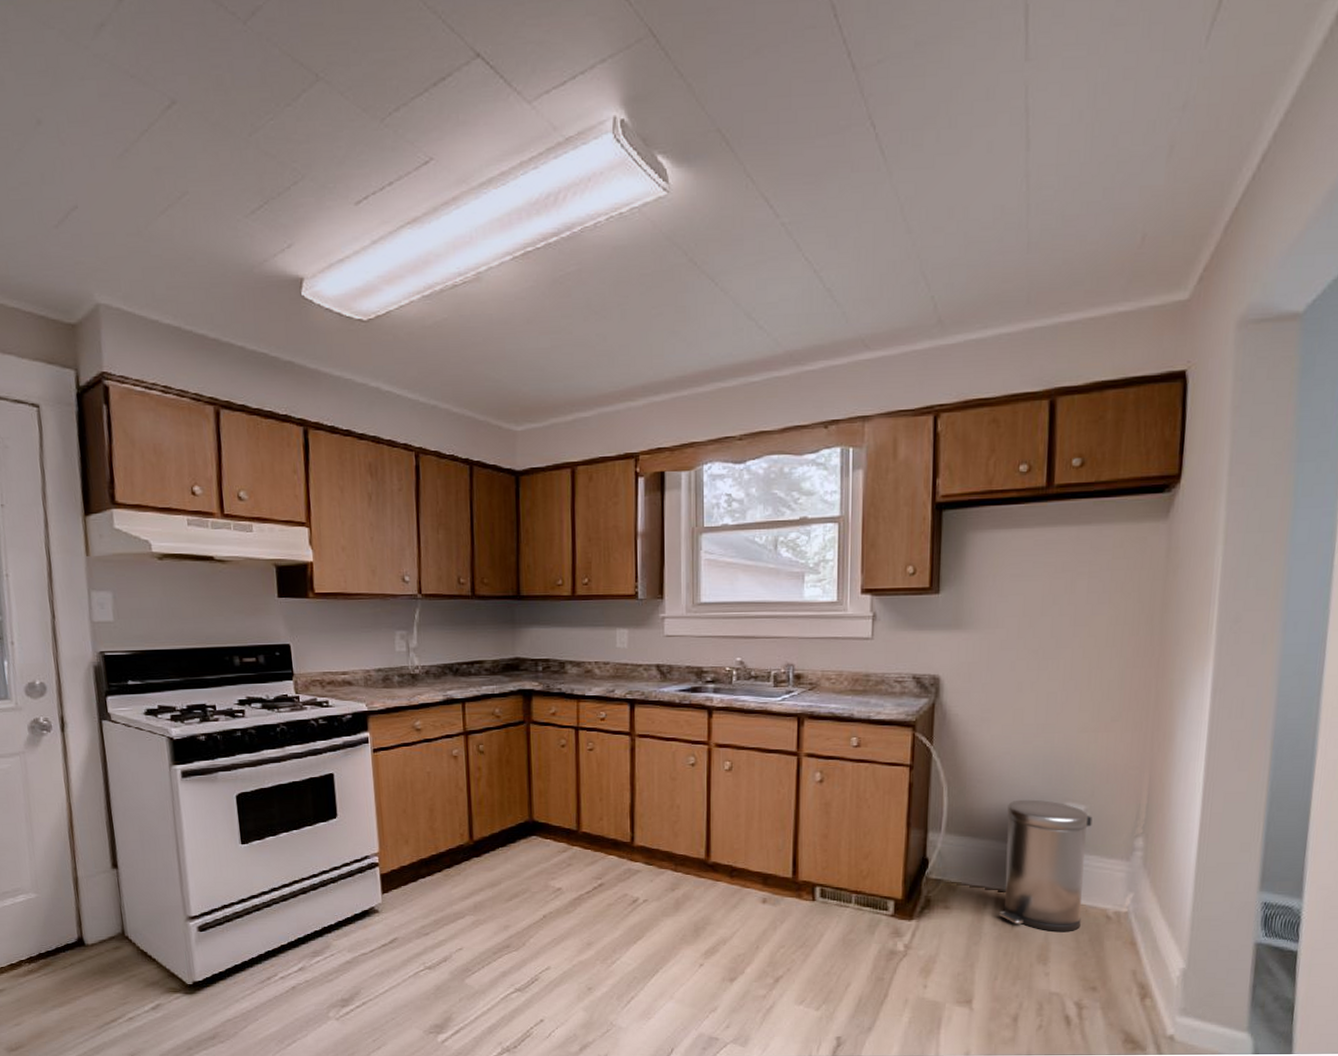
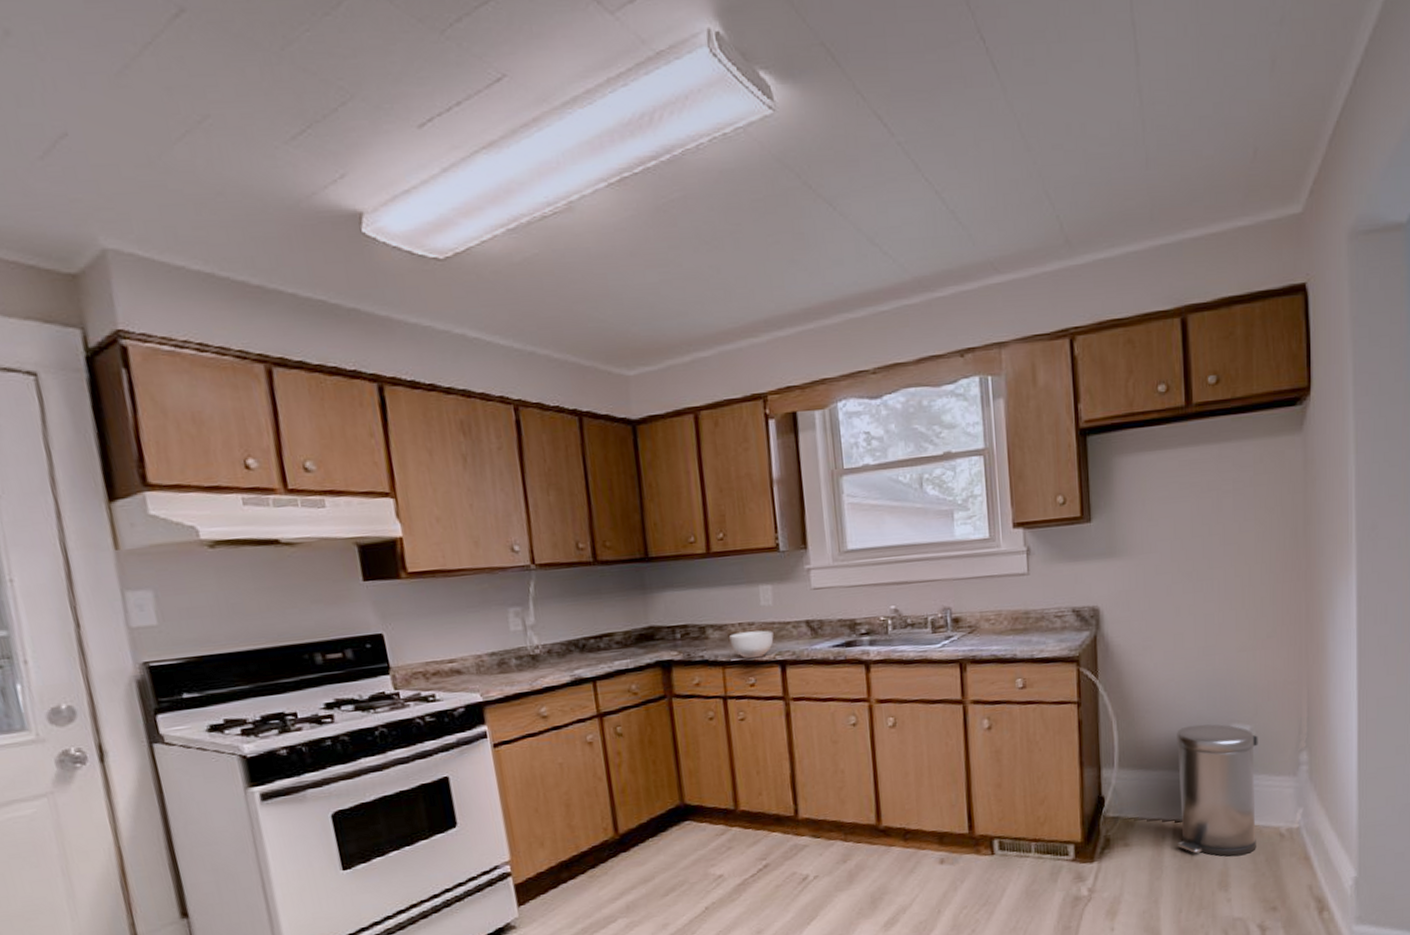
bowl: none [586,670,626,695] -> present [729,630,774,659]

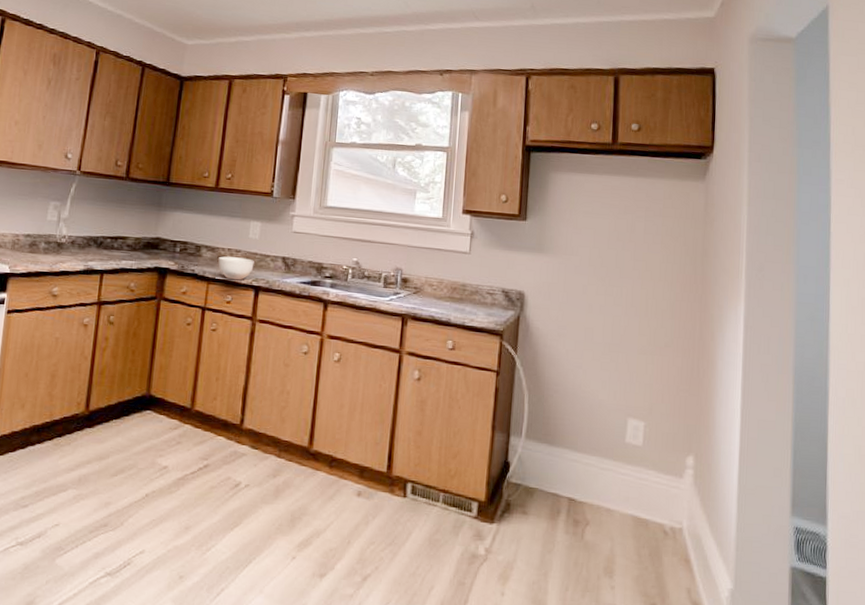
pedal bin: present [1177,724,1258,857] -> none [570,412,651,546]

